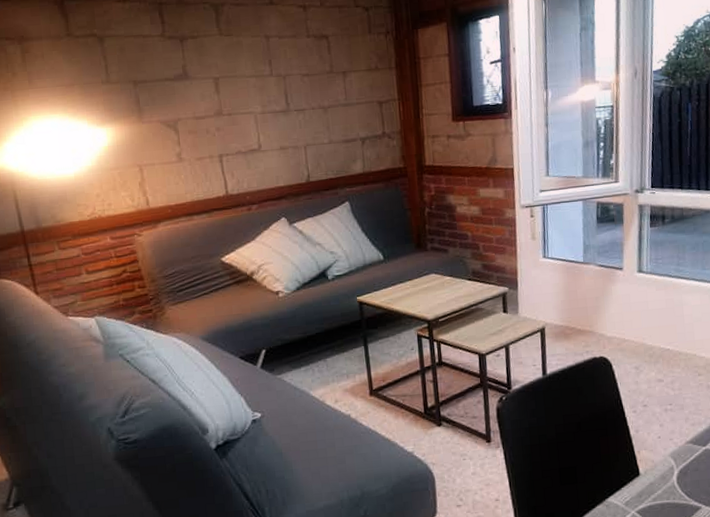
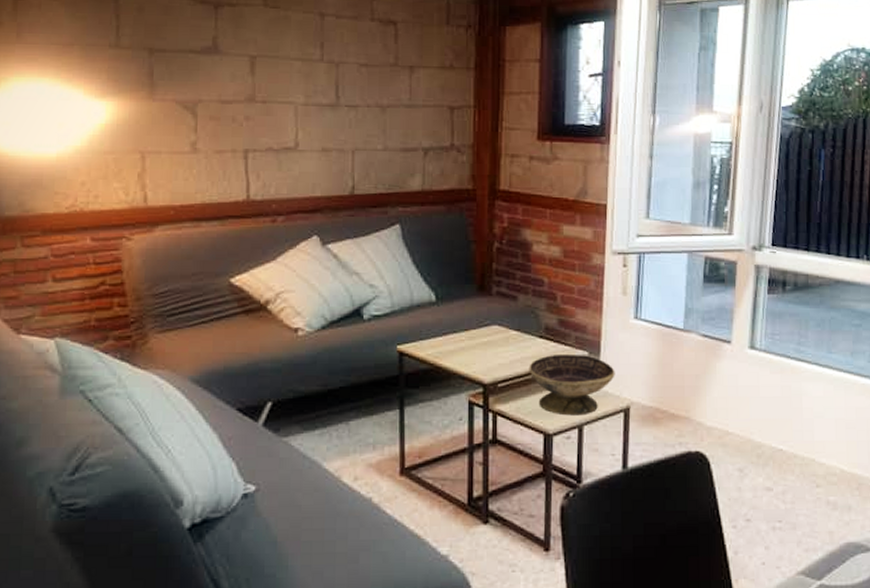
decorative bowl: none [462,290,531,339] -> present [529,353,615,416]

